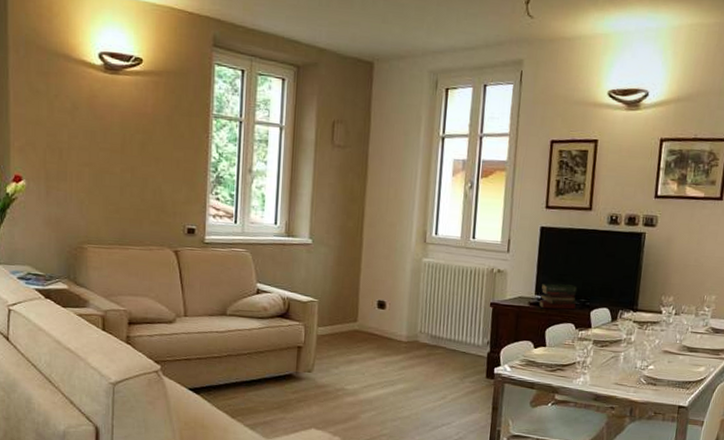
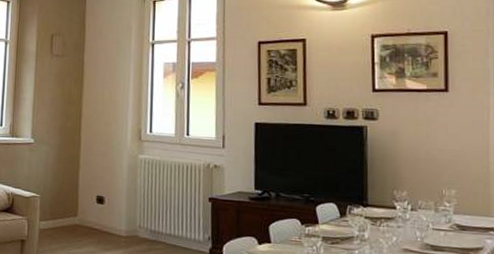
books: present [539,283,578,310] -> none [259,178,300,205]

